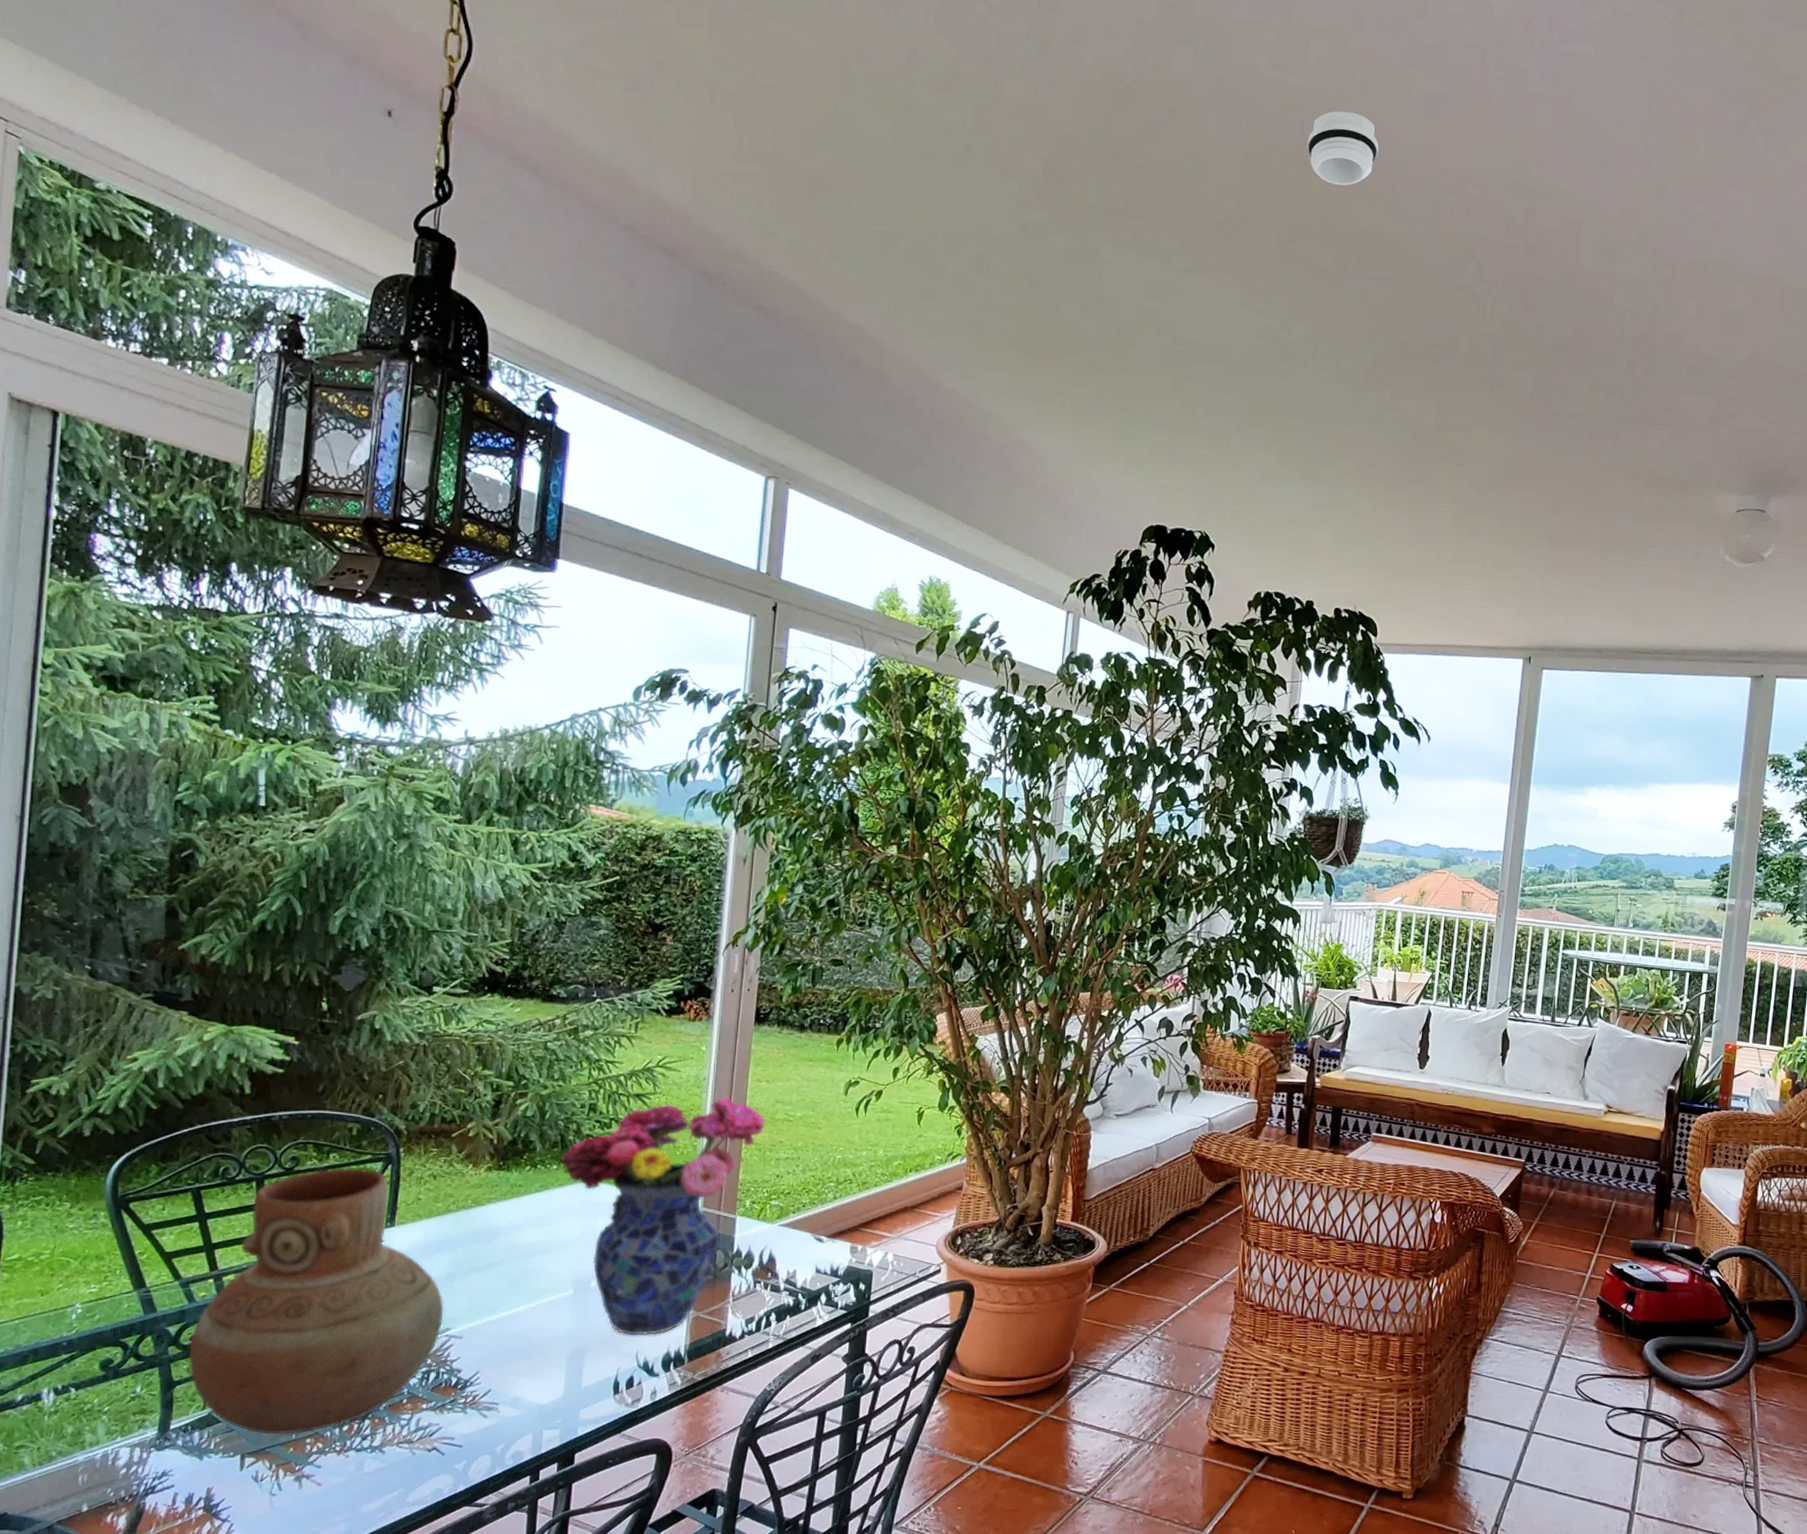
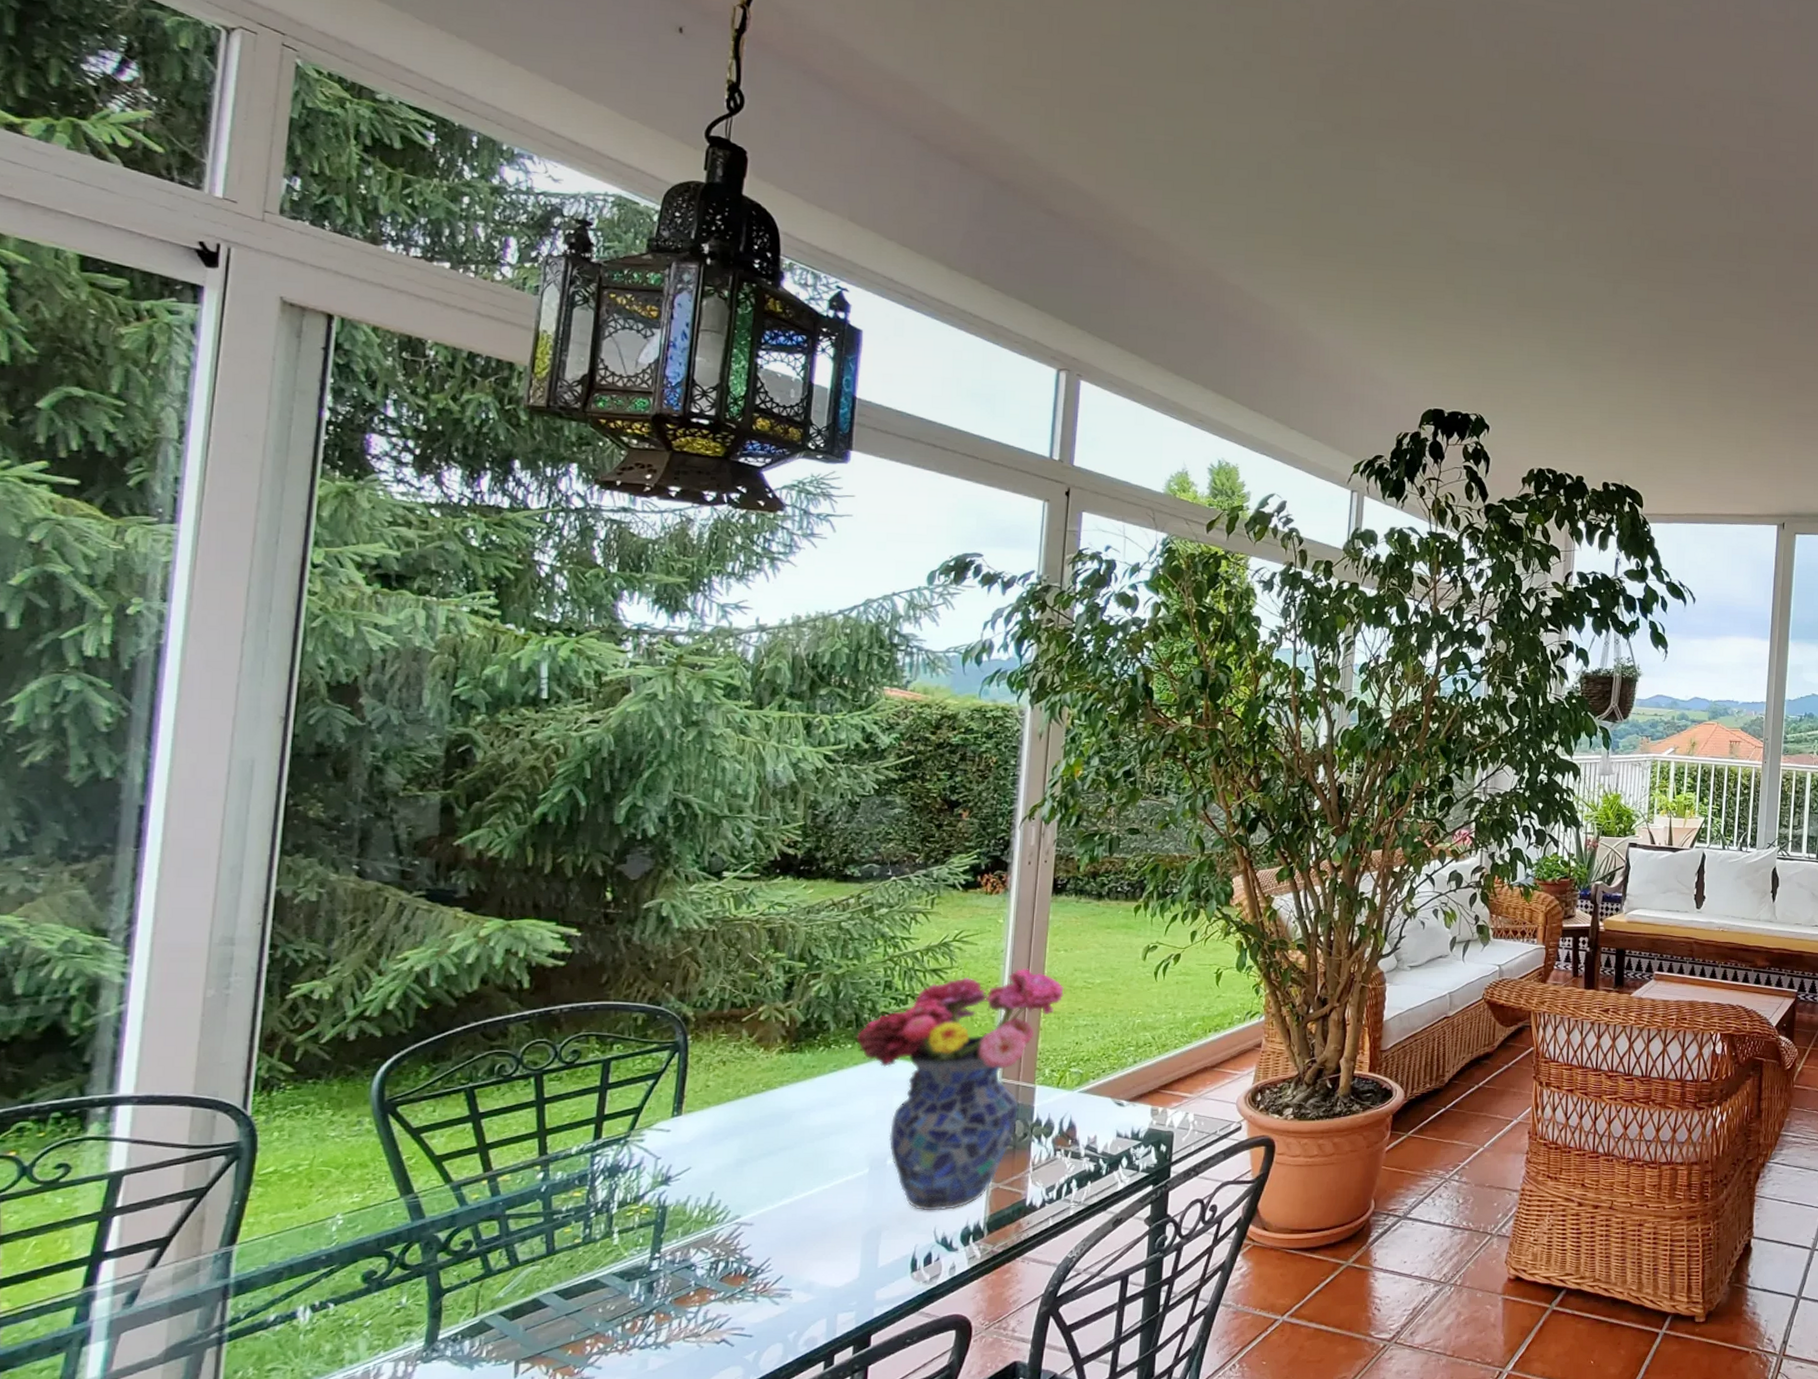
vase: present [188,1167,444,1435] -> none [459,1057,734,1338]
smoke detector: present [1307,111,1379,186] -> none [1564,34,1630,101]

